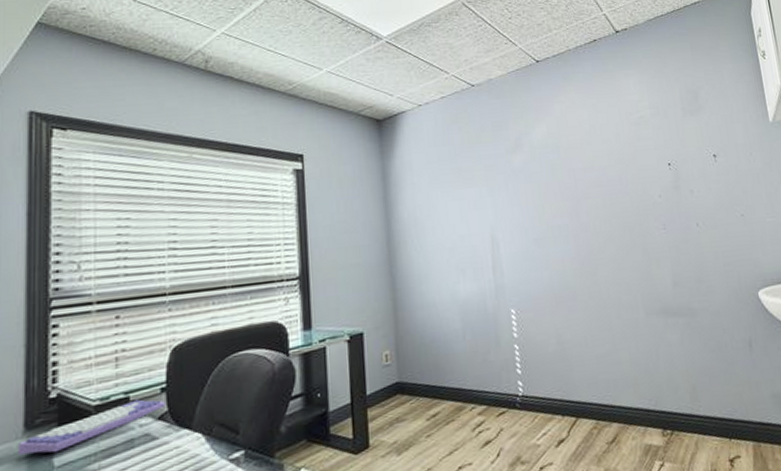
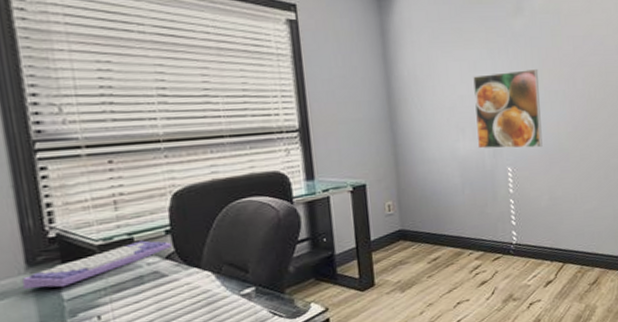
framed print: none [473,204,547,290] -> present [473,69,543,149]

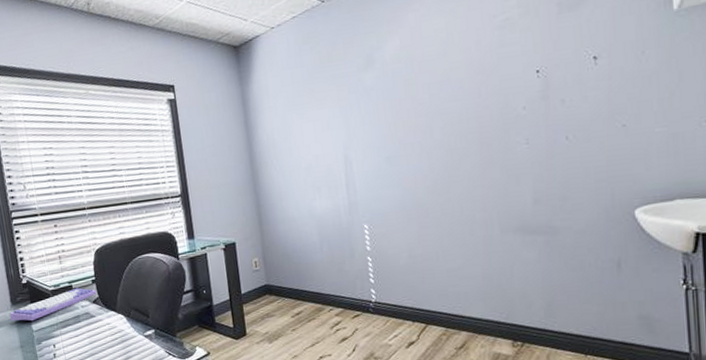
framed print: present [473,69,543,149] -> none [327,122,399,207]

